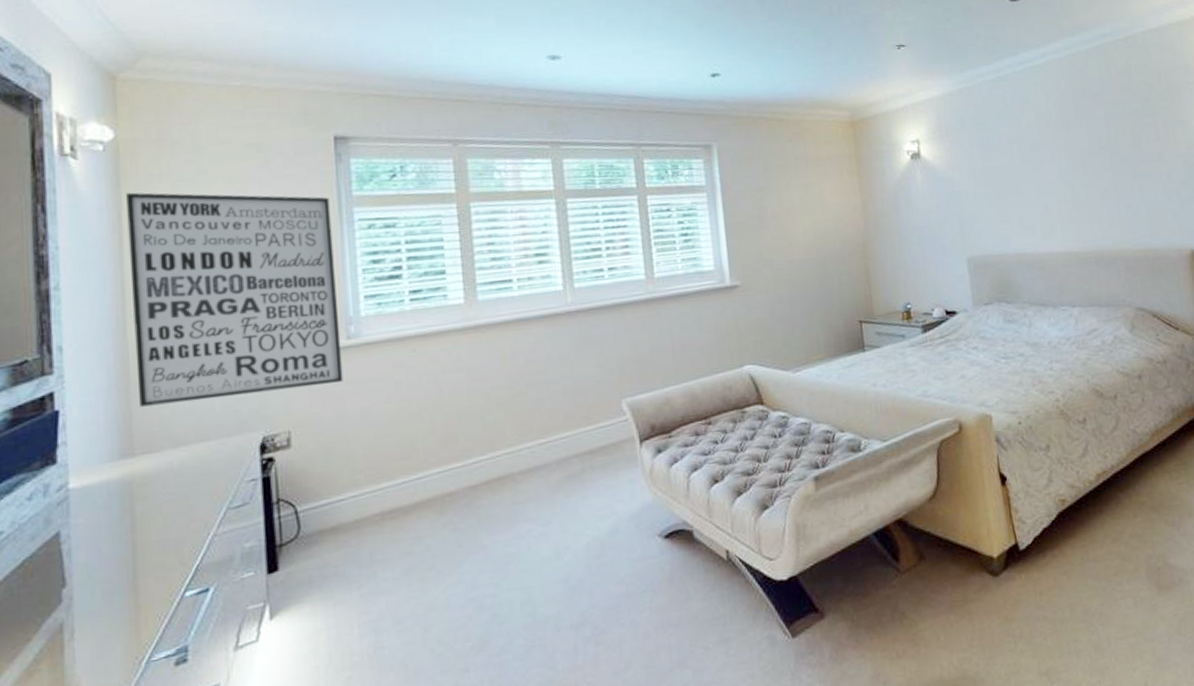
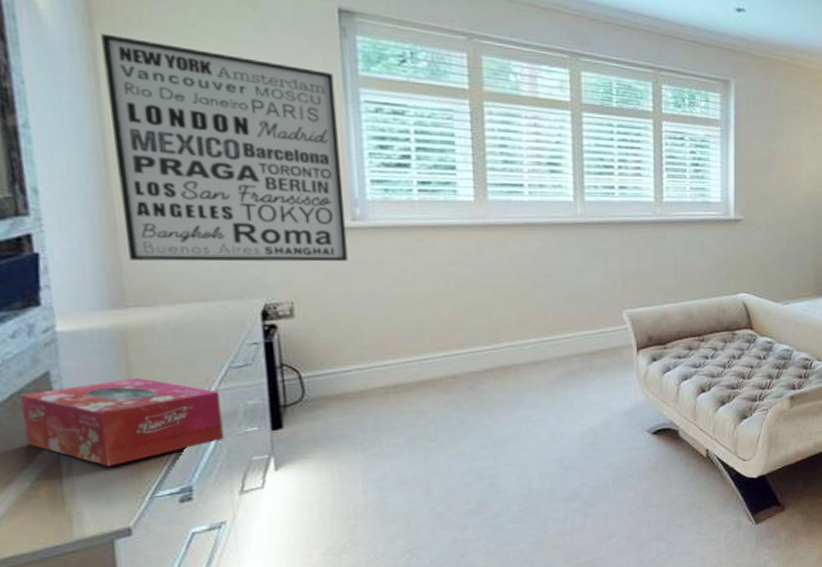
tissue box: none [31,529,221,631] -> present [19,378,224,466]

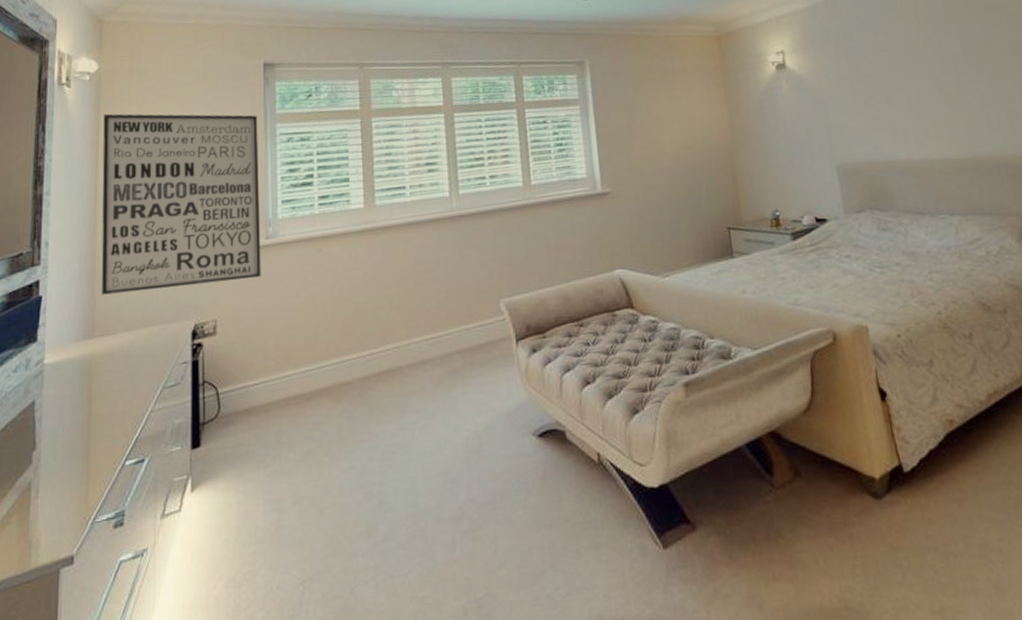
tissue box: present [19,378,224,466] -> none [11,402,154,492]

